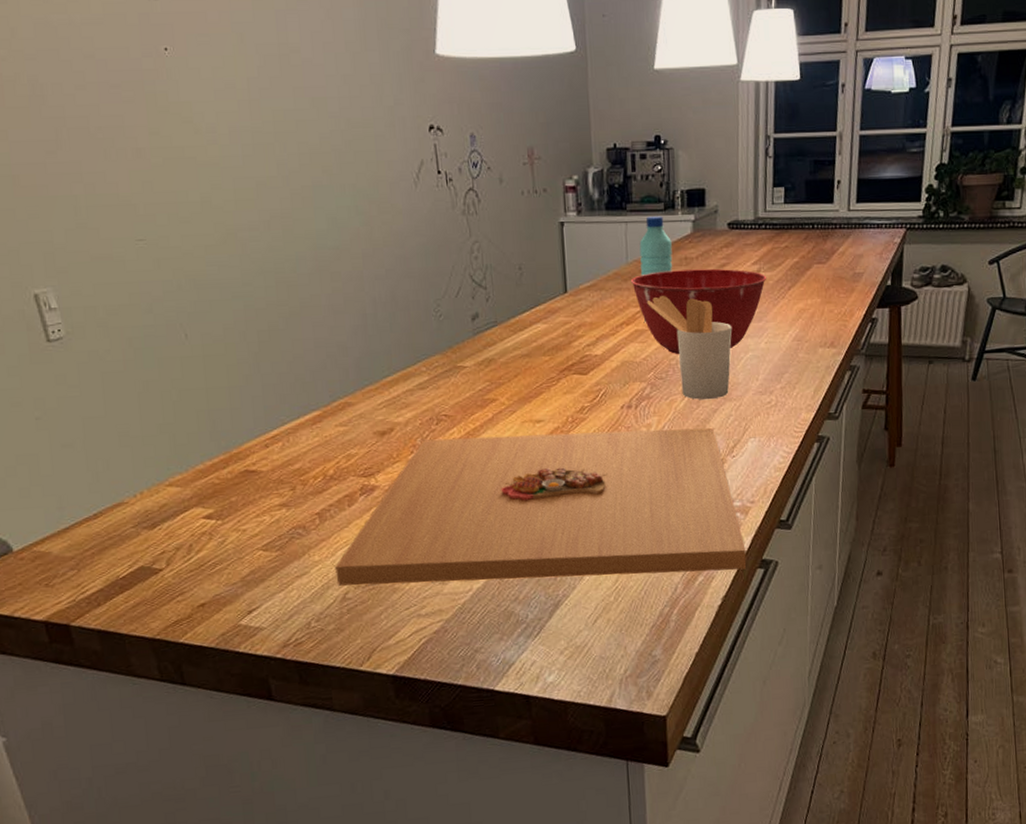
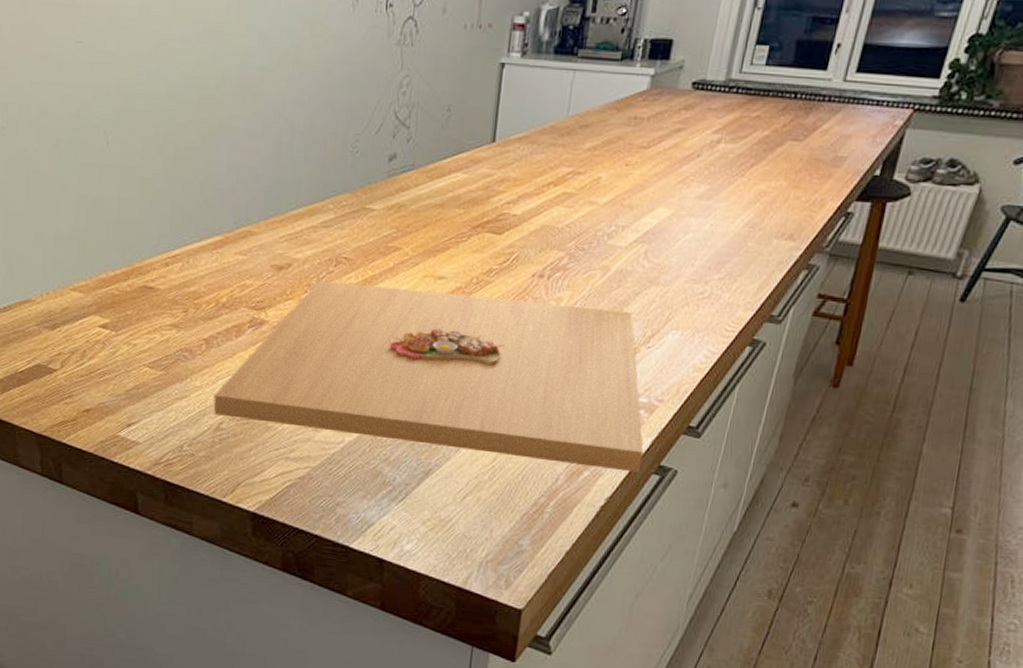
mixing bowl: present [630,268,767,355] -> none [567,129,728,226]
water bottle: present [639,216,673,322] -> none [575,66,623,185]
utensil holder: present [647,295,733,400] -> none [582,156,675,281]

